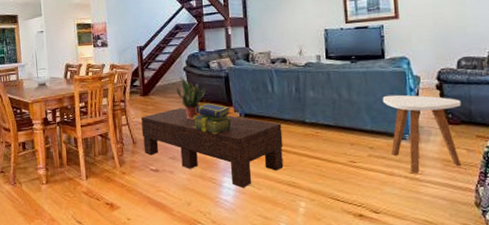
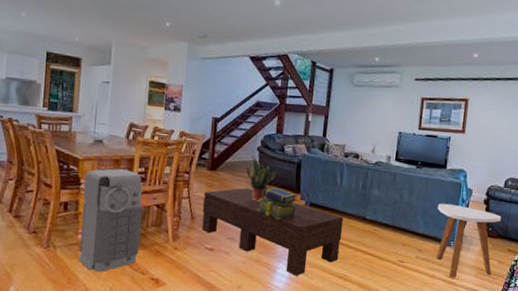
grenade: none [35,105,92,202] -> present [78,168,143,272]

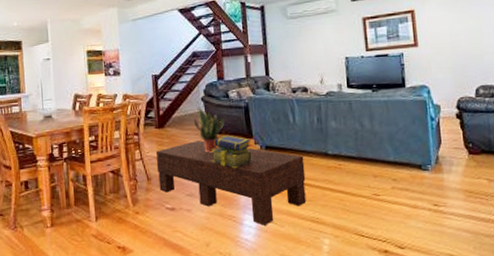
grenade: present [78,168,143,272] -> none [39,140,102,247]
side table: present [436,203,502,278] -> none [404,124,482,206]

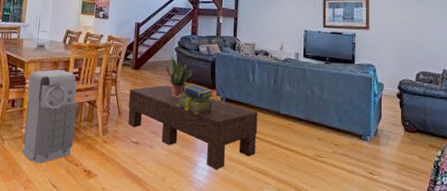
grenade: none [39,140,102,247] -> present [22,69,77,164]

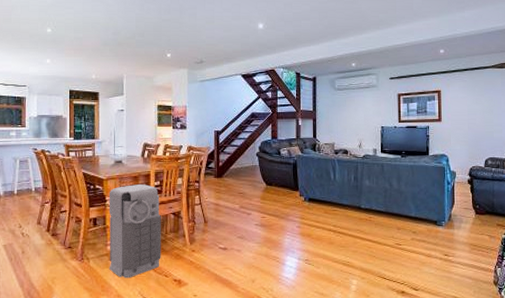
coffee table: present [128,85,258,170] -> none [213,190,341,266]
potted plant: present [165,55,193,98] -> none [248,161,275,201]
stack of books: present [177,84,213,115] -> none [262,187,297,217]

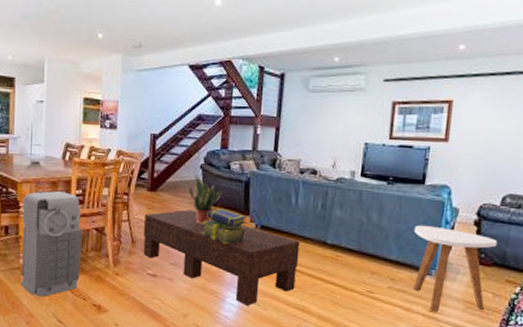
coffee table: none [213,190,341,266] -> present [143,210,300,306]
potted plant: none [248,161,275,201] -> present [188,174,222,224]
stack of books: none [262,187,297,217] -> present [202,208,246,245]
side table: none [425,187,487,256] -> present [413,225,498,313]

